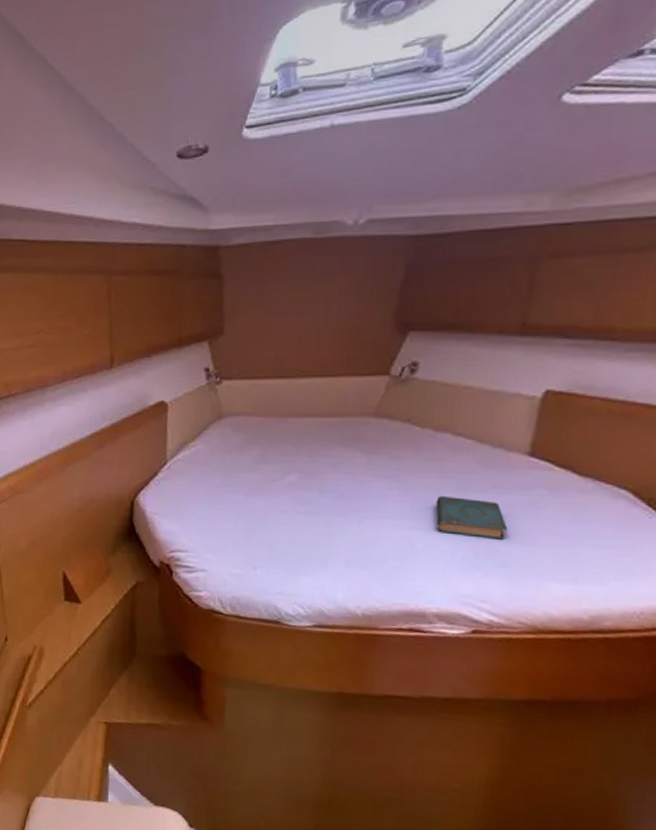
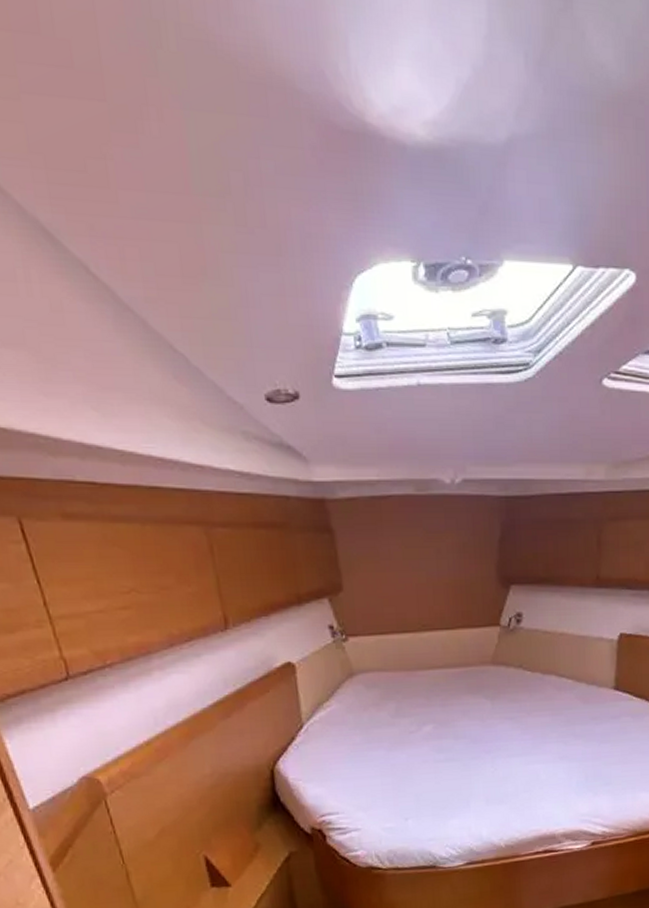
book: present [435,496,508,540] -> none [551,730,607,763]

